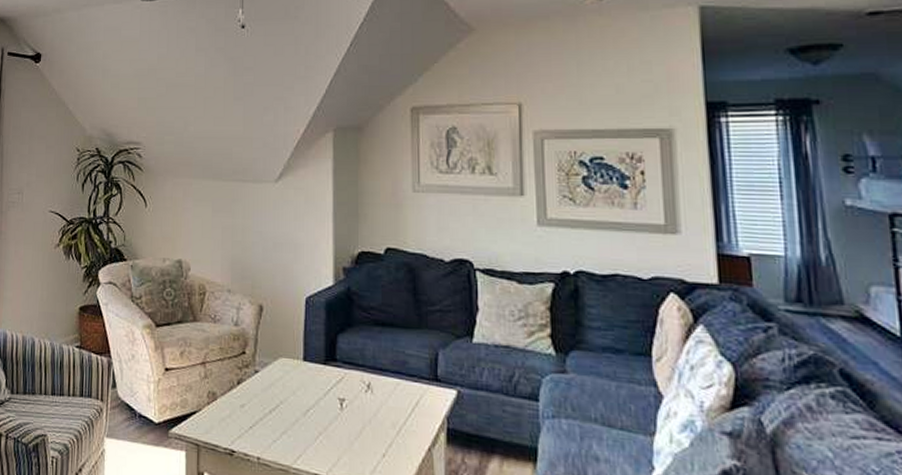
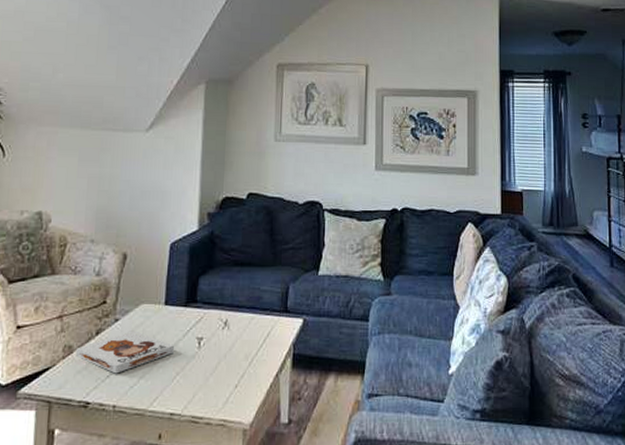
board game: none [219,384,315,426] -> present [75,330,174,374]

